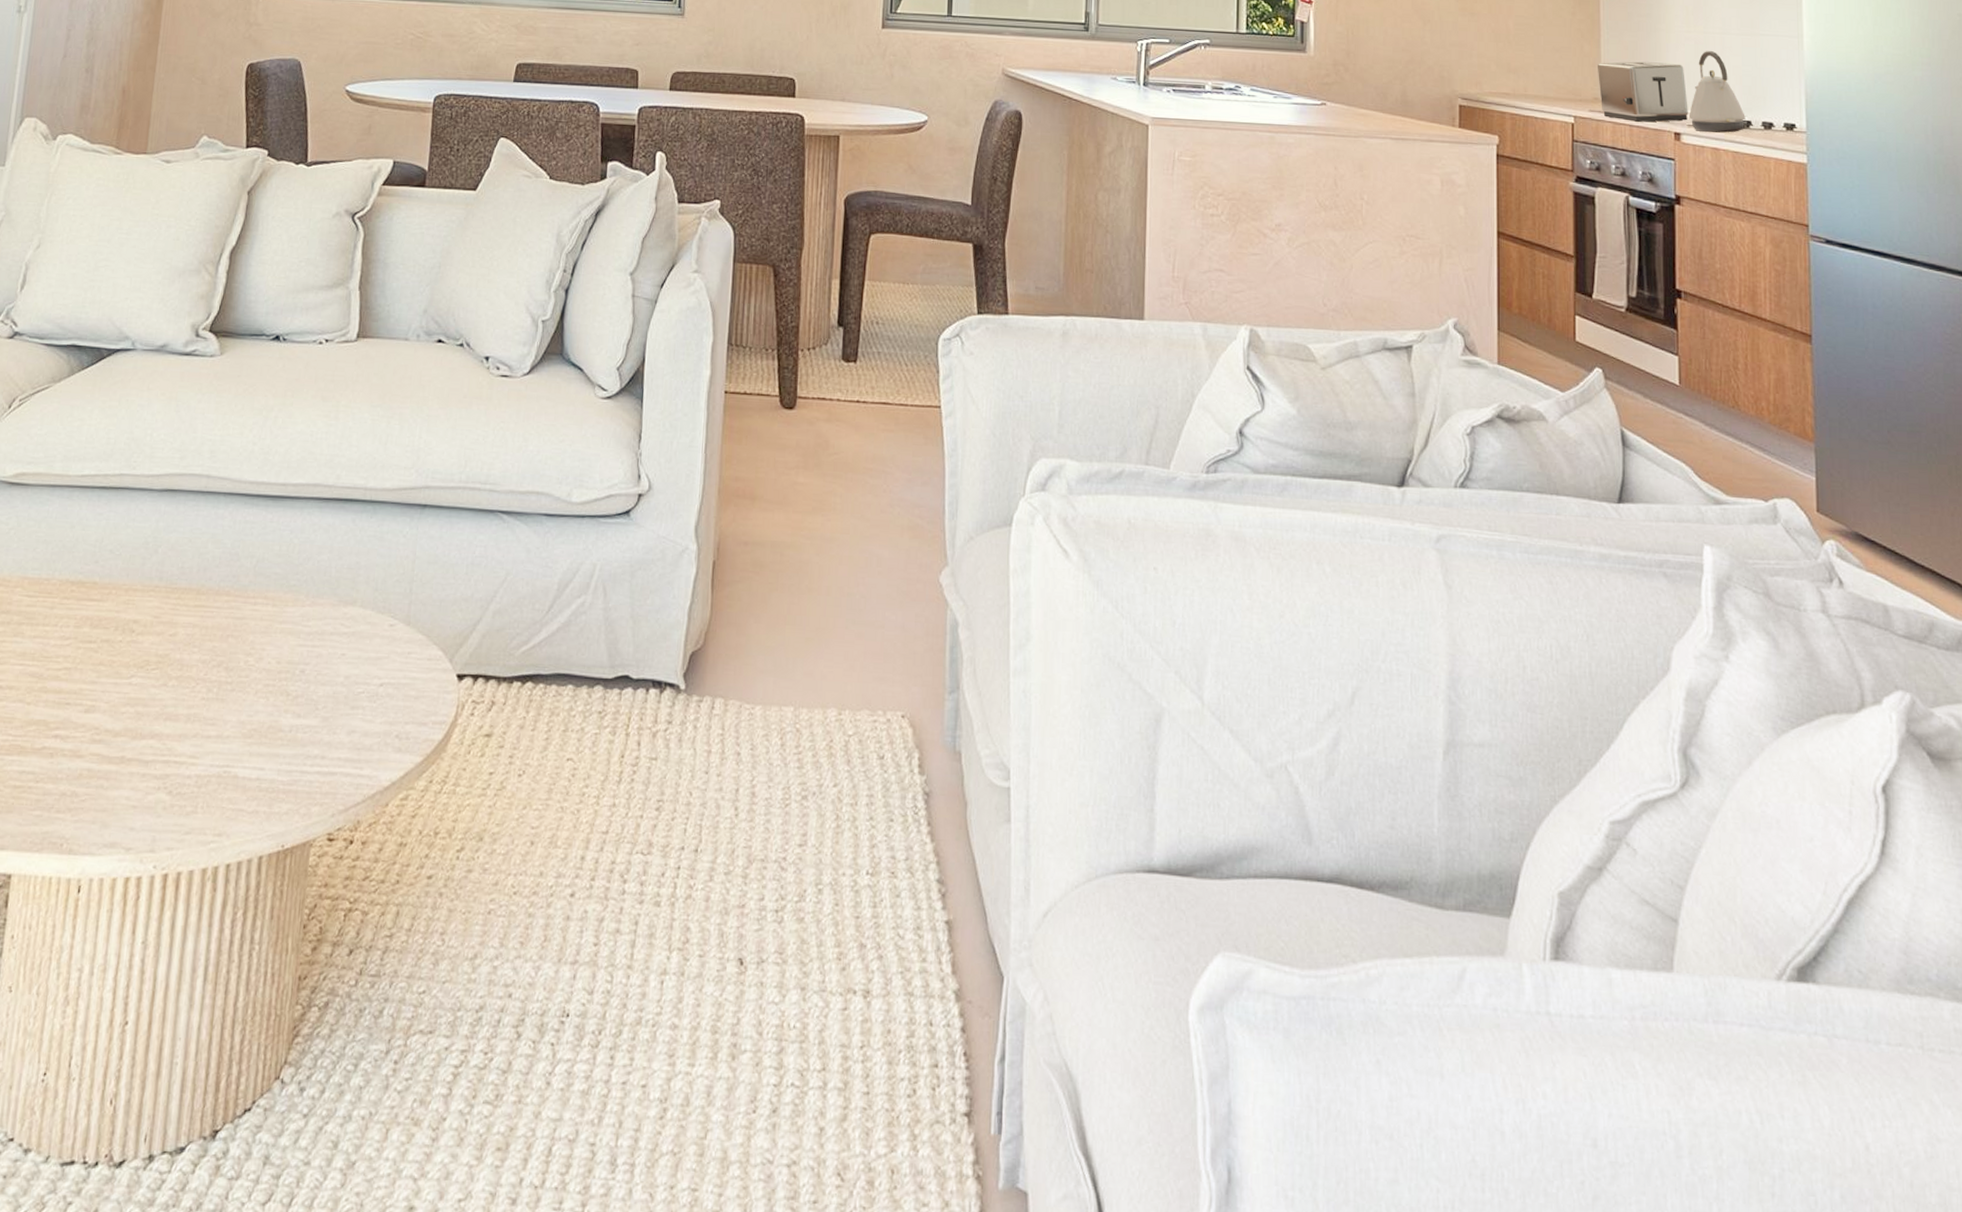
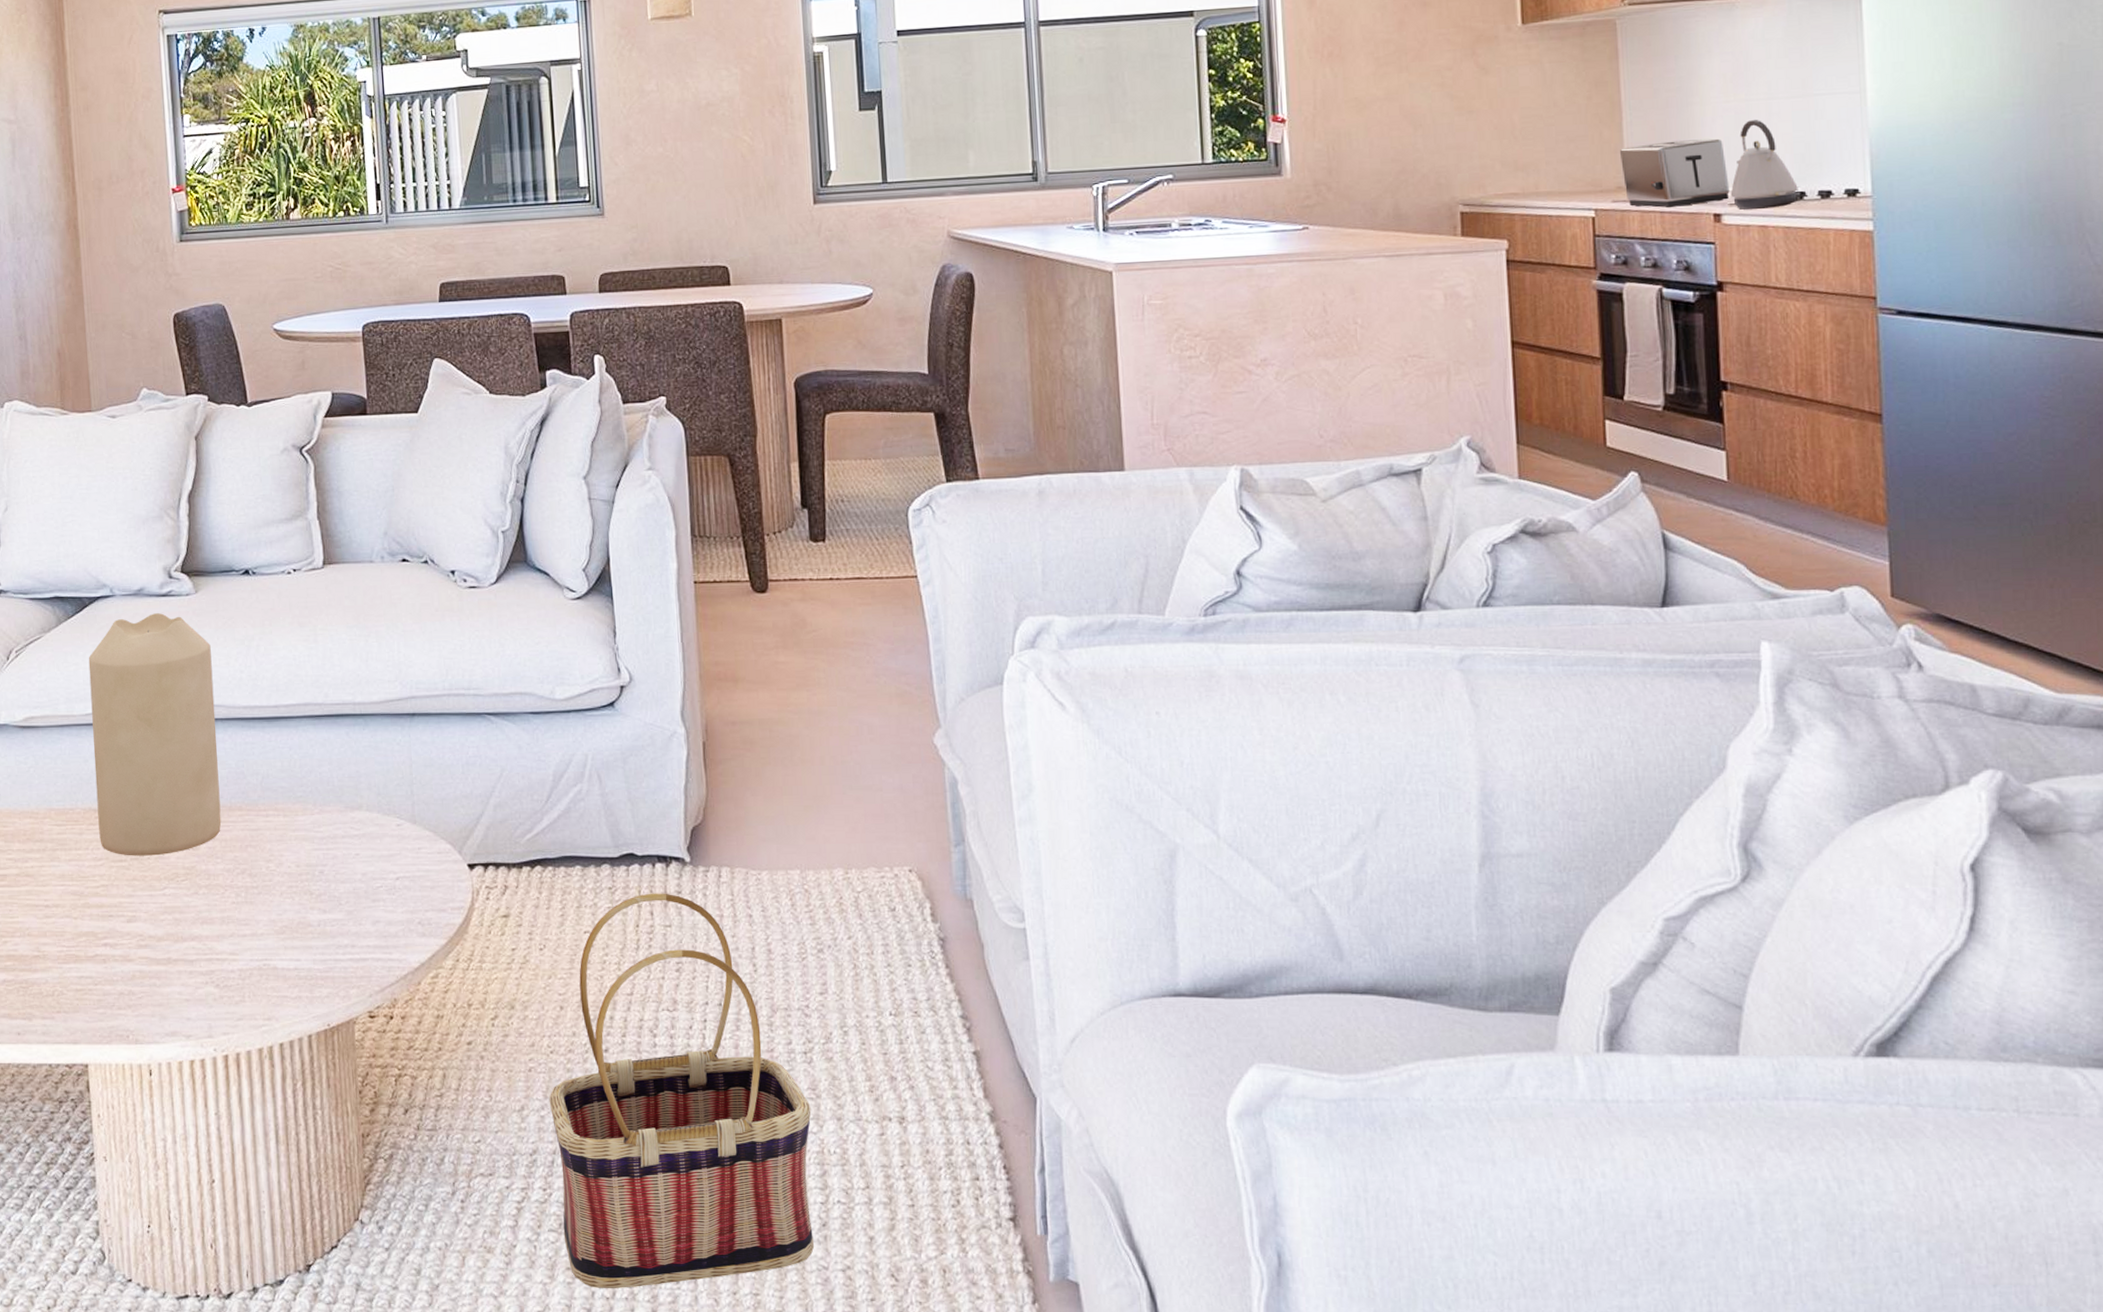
candle: none [71,372,227,639] -> present [88,613,222,856]
basket: none [498,721,776,1176] -> present [549,893,814,1289]

